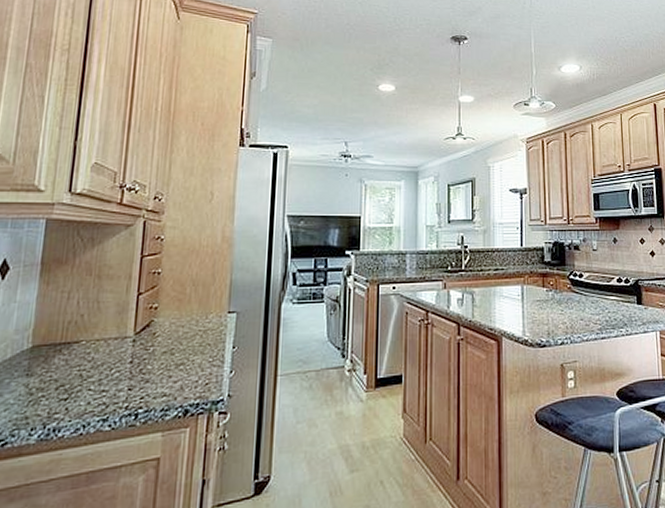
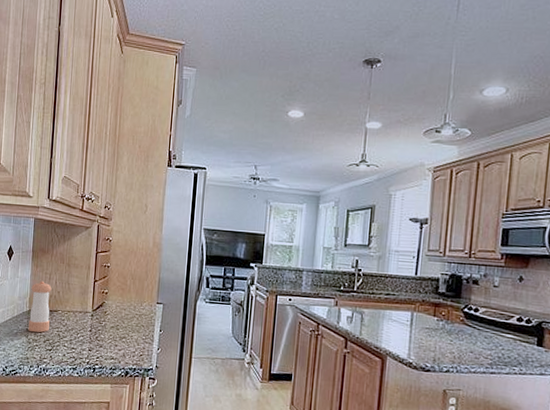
pepper shaker: none [29,302,71,378] -> present [28,280,52,333]

